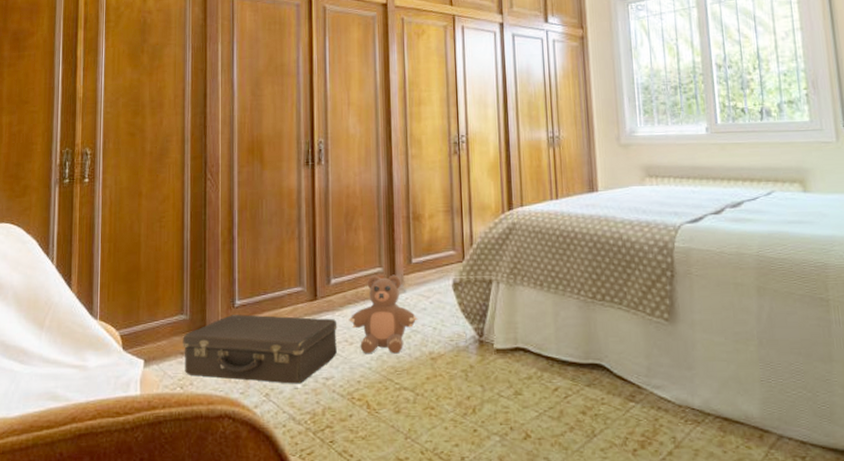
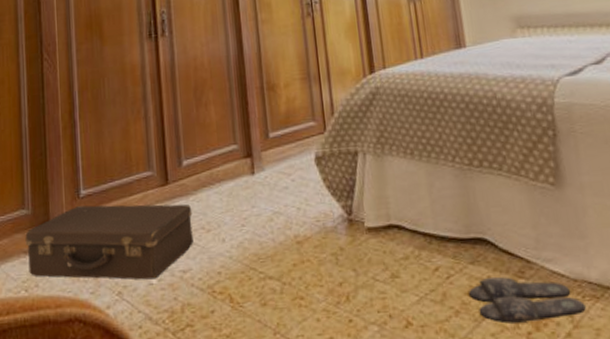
teddy bear: present [348,274,419,354] -> none [204,151,280,242]
slippers: none [584,398,687,441] -> present [469,276,586,323]

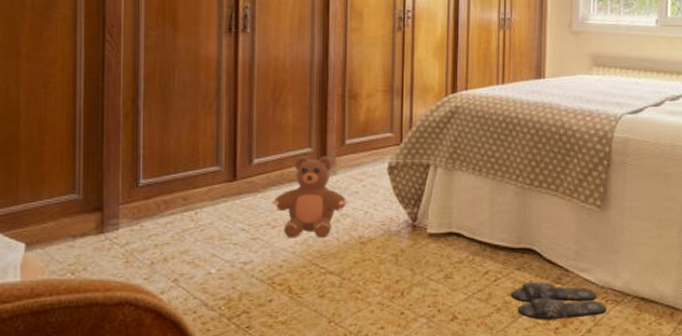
suitcase: present [25,204,193,280] -> none [74,195,259,269]
teddy bear: none [204,151,280,242] -> present [272,156,349,238]

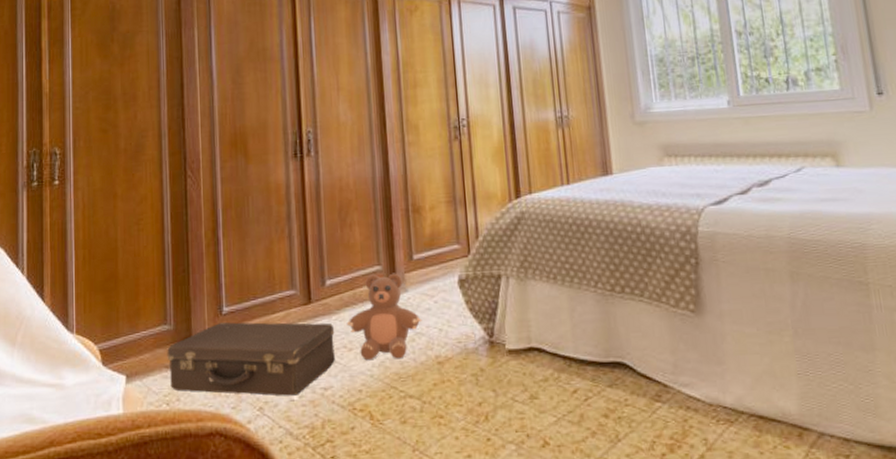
suitcase: none [74,195,259,269] -> present [167,322,335,396]
slippers: present [511,281,607,320] -> none [606,399,720,445]

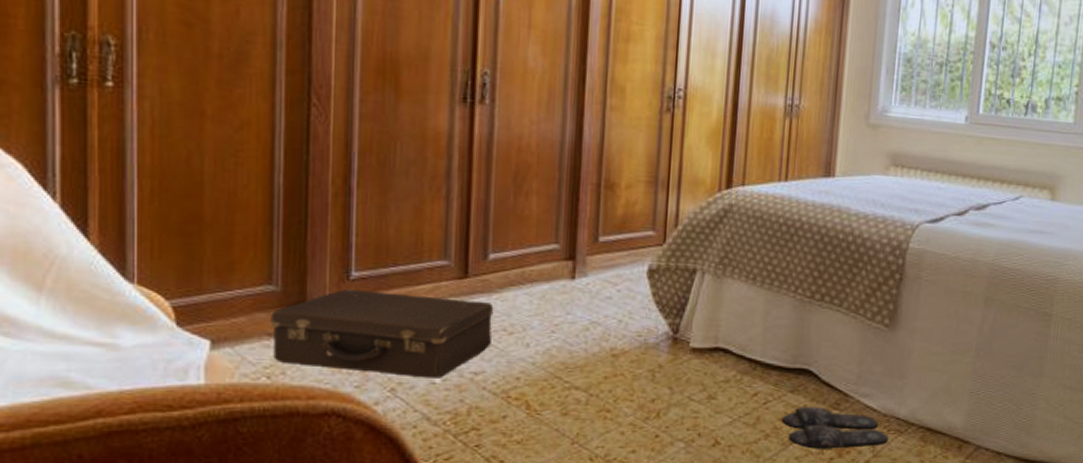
teddy bear: present [346,273,423,361] -> none [509,252,601,348]
slippers: none [606,399,720,445] -> present [782,406,889,449]

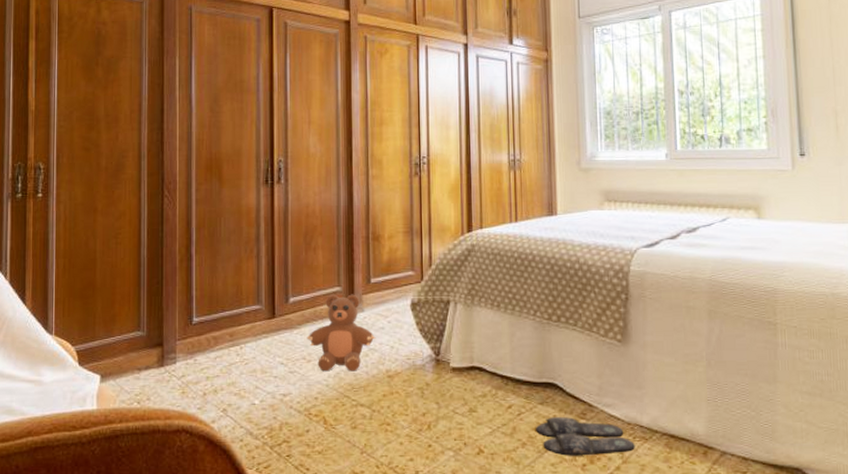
suitcase: present [270,289,494,378] -> none [139,332,295,400]
teddy bear: none [509,252,601,348] -> present [306,294,376,372]

